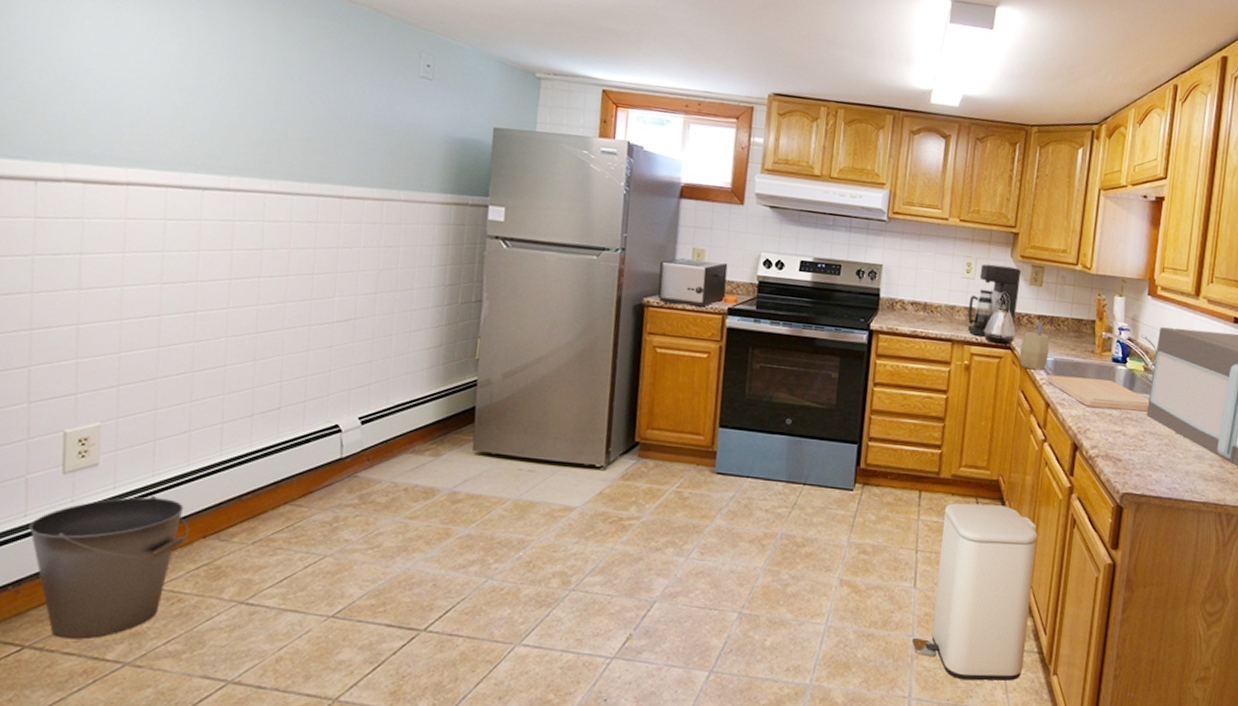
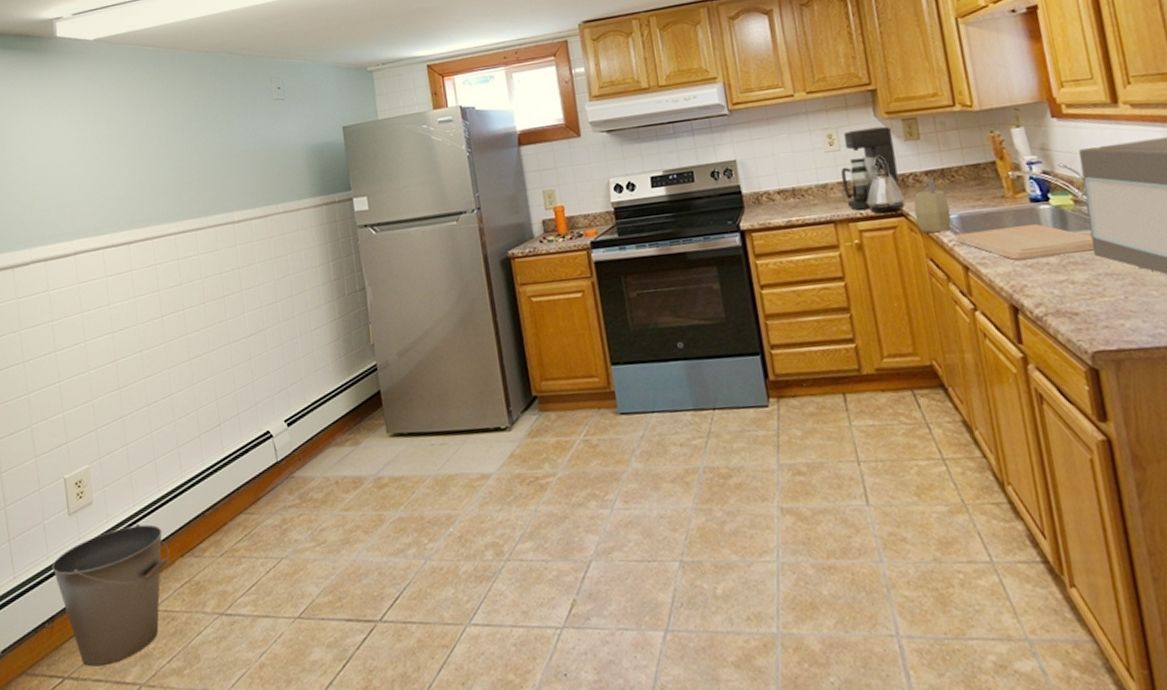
toaster: present [657,257,728,307] -> none [516,197,586,251]
pedal bin: present [911,502,1038,681] -> none [877,393,1029,607]

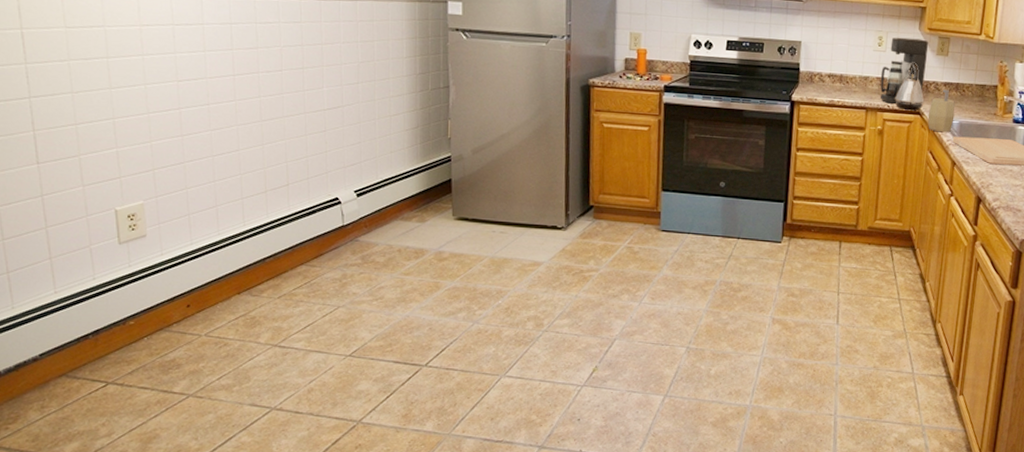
bucket: present [52,523,169,667] -> none [98,259,226,377]

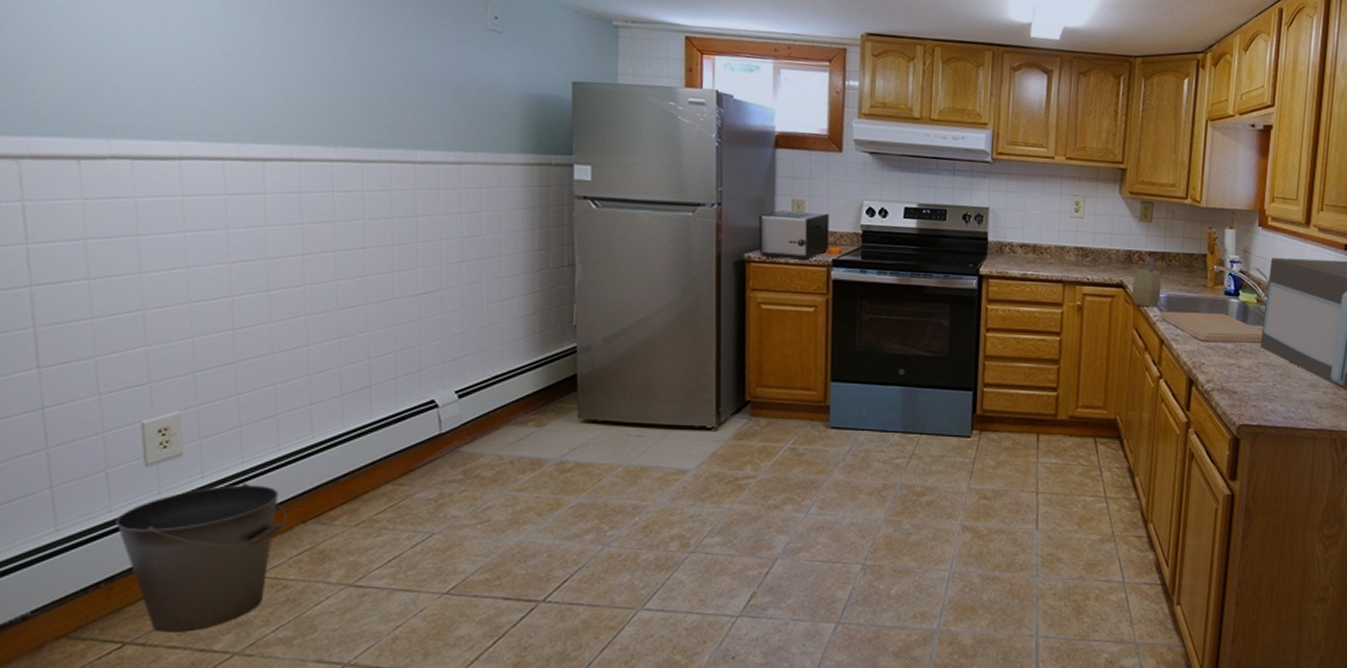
bucket: none [98,259,226,377] -> present [115,482,286,633]
toaster: none [601,41,662,86] -> present [758,210,830,260]
coffee maker: present [880,37,929,105] -> none [1078,202,1131,277]
kettle: present [895,63,925,110] -> none [1095,230,1128,283]

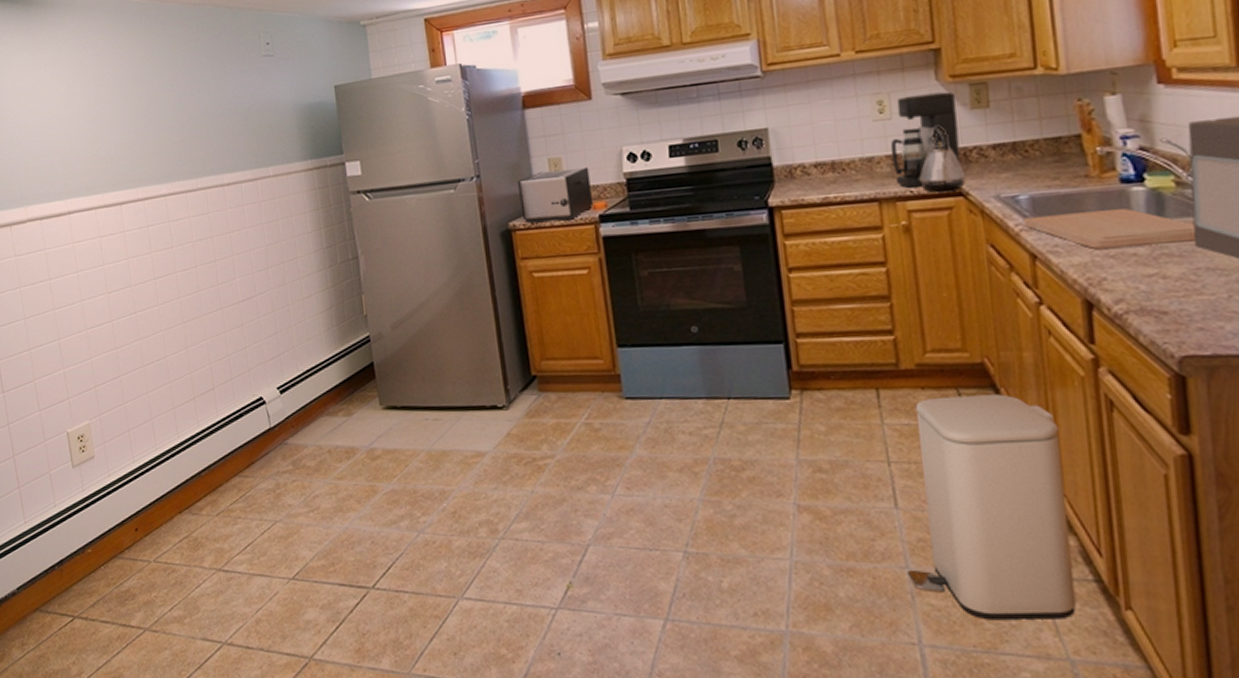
bucket: present [115,482,286,633] -> none [59,478,168,609]
pedal bin: none [1036,443,1157,616] -> present [906,394,1077,621]
coffee maker: none [1078,202,1131,277] -> present [890,91,961,189]
kettle: none [1095,230,1128,283] -> present [919,126,966,192]
soap dispenser: present [1132,259,1162,308] -> none [975,153,1020,216]

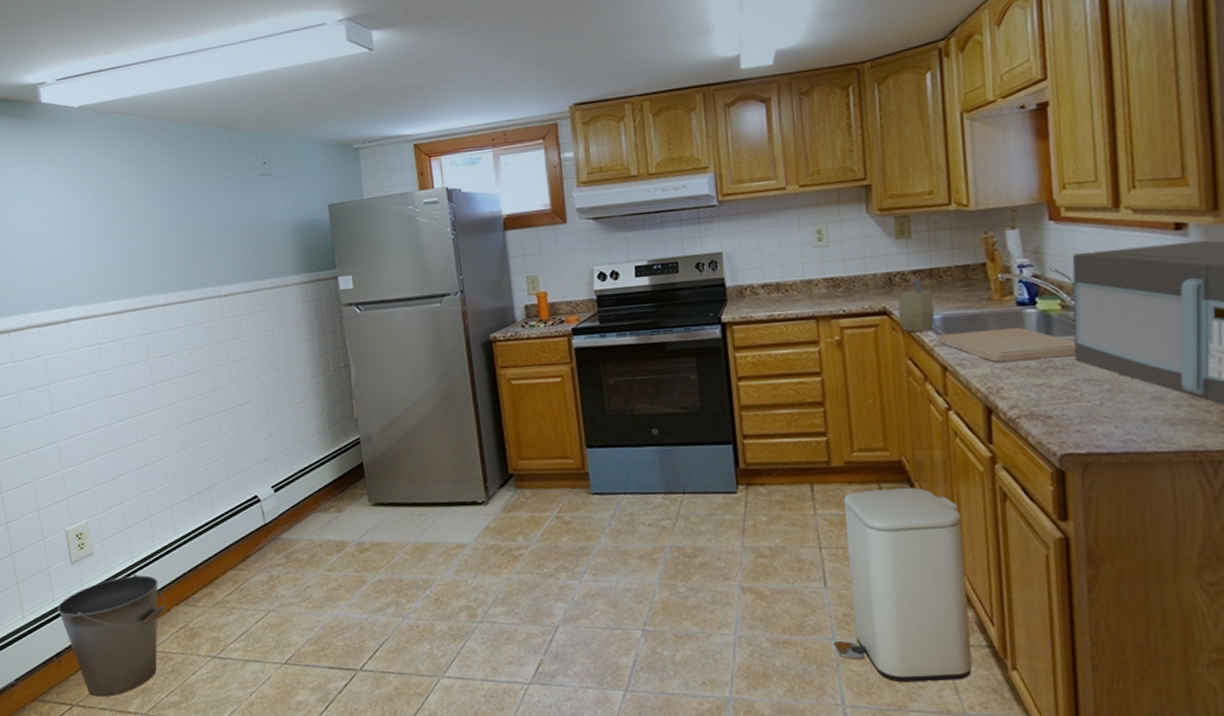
bucket: none [59,478,168,609] -> present [57,573,165,697]
toaster: present [518,166,594,224] -> none [499,284,567,335]
coffee maker: present [890,91,961,189] -> none [827,223,886,308]
kettle: present [919,126,966,192] -> none [851,254,890,312]
soap dispenser: none [975,153,1020,216] -> present [898,278,935,333]

